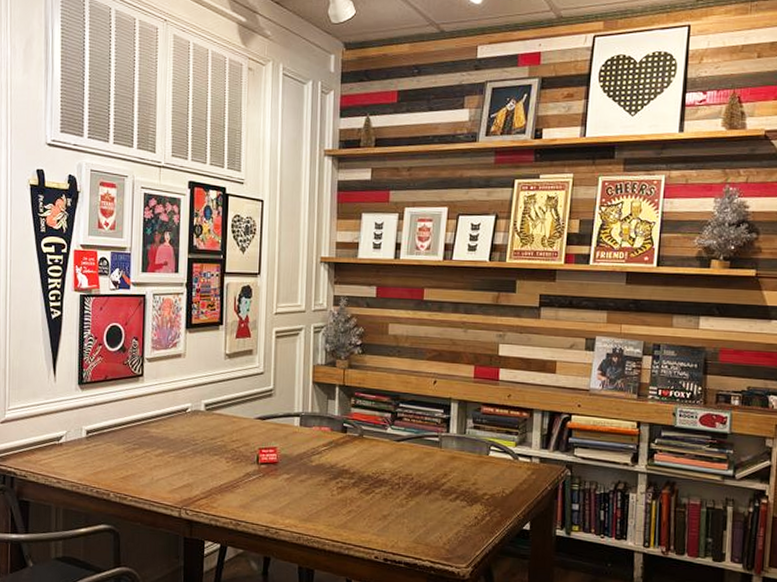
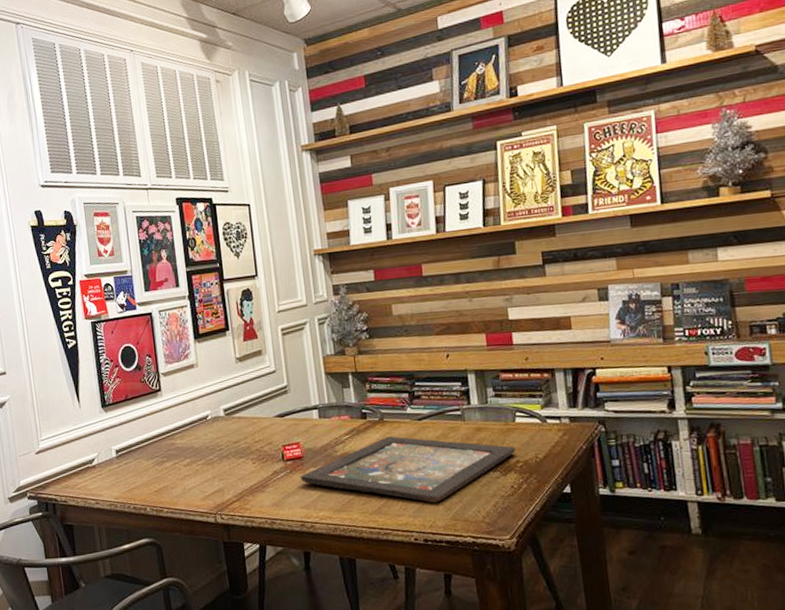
board game: none [272,453,486,524] -> present [300,436,517,503]

